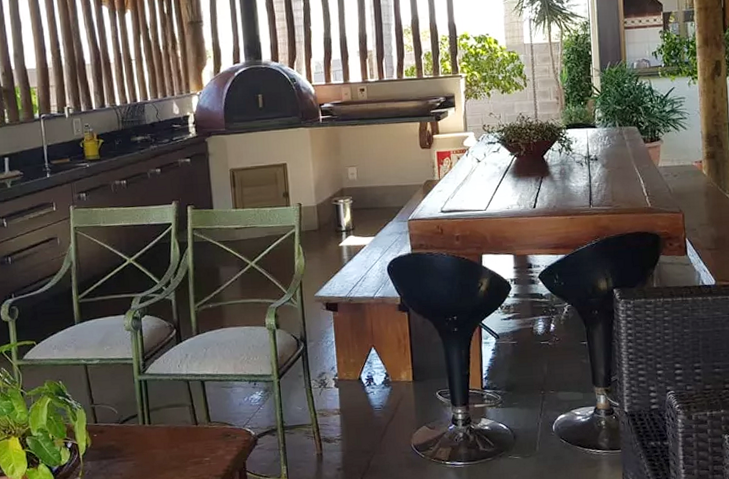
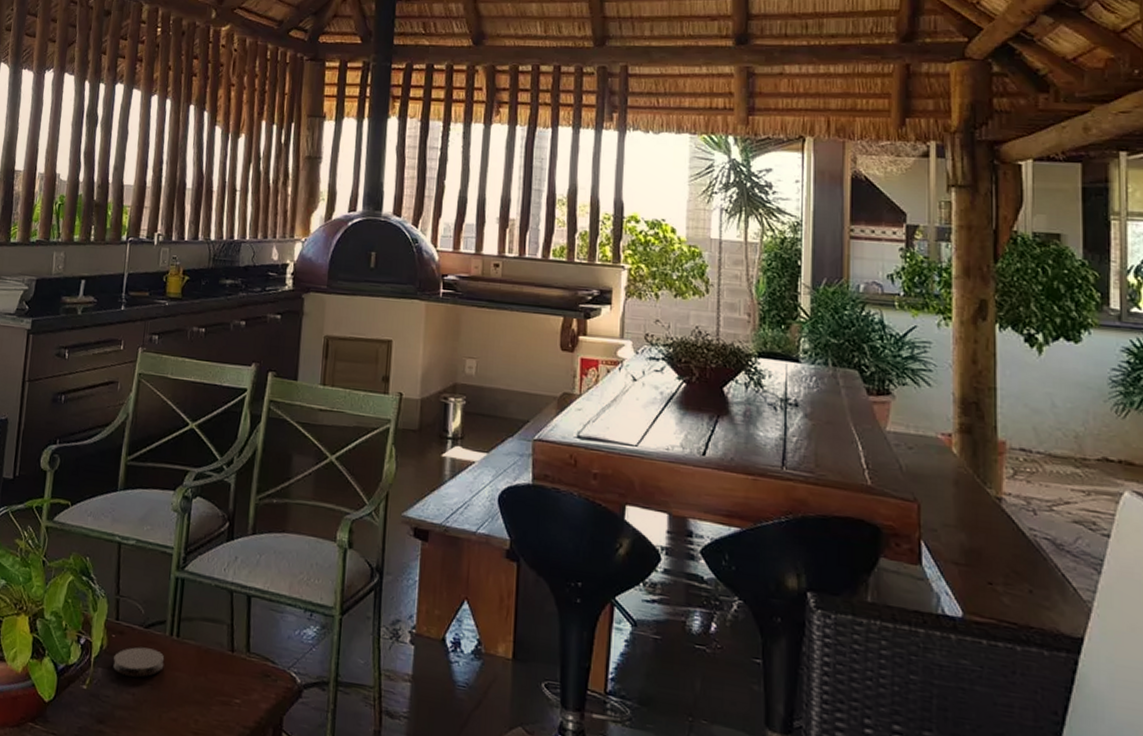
coaster: none [99,437,142,462] -> present [113,647,165,677]

